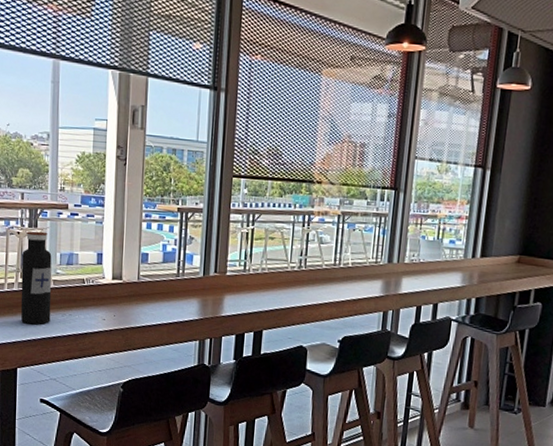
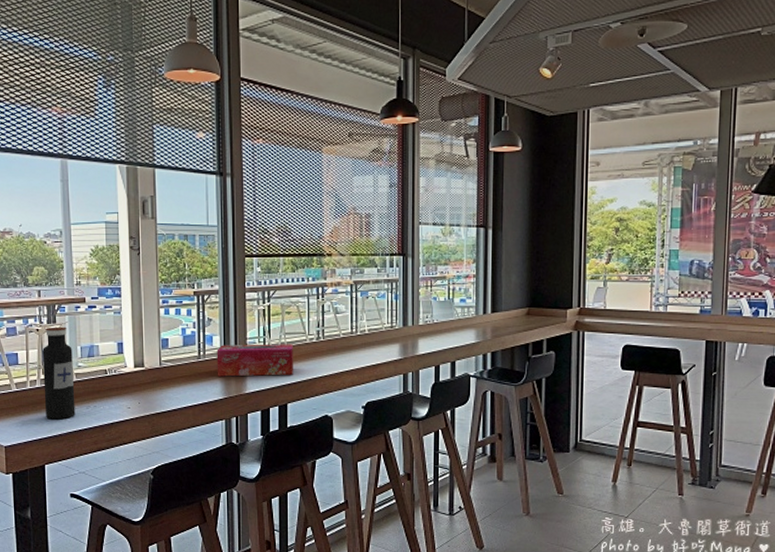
tissue box: none [194,265,274,302] -> present [217,344,293,377]

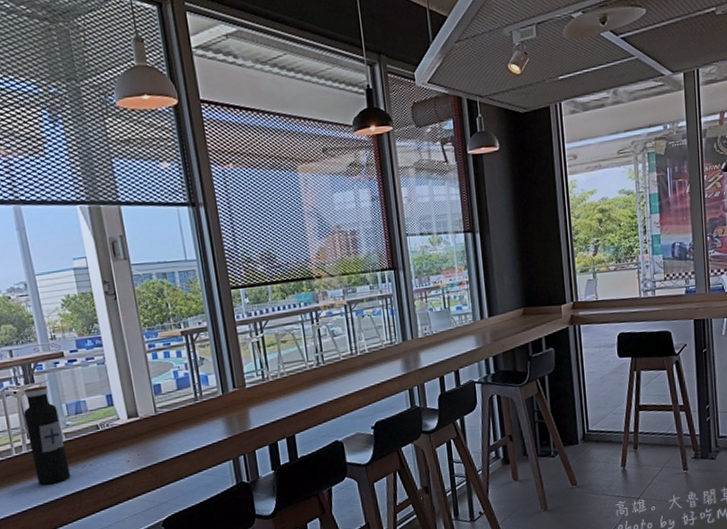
tissue box: present [217,344,293,377] -> none [213,373,297,417]

